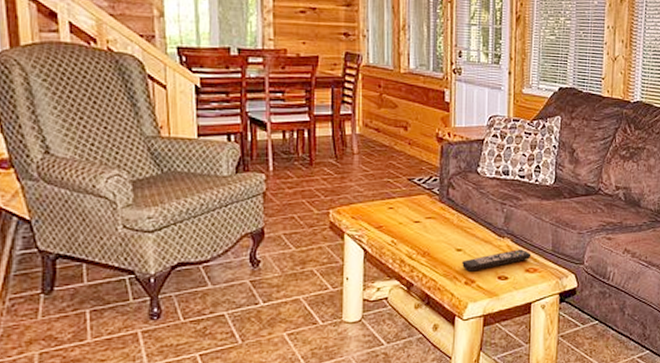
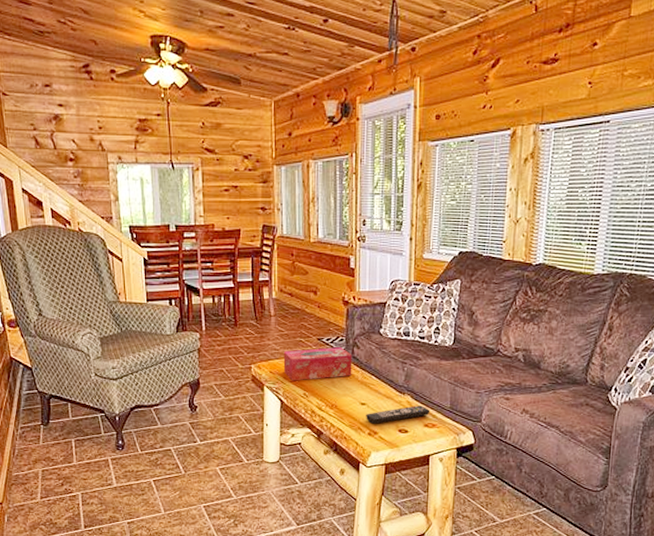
tissue box: none [368,188,447,227] -> present [283,347,353,381]

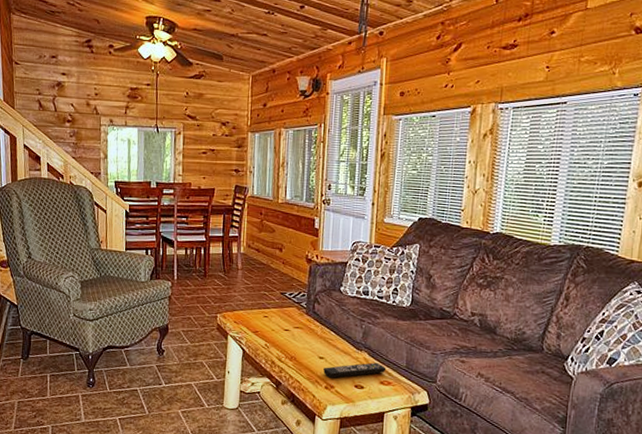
tissue box: present [283,347,353,381] -> none [247,302,313,332]

